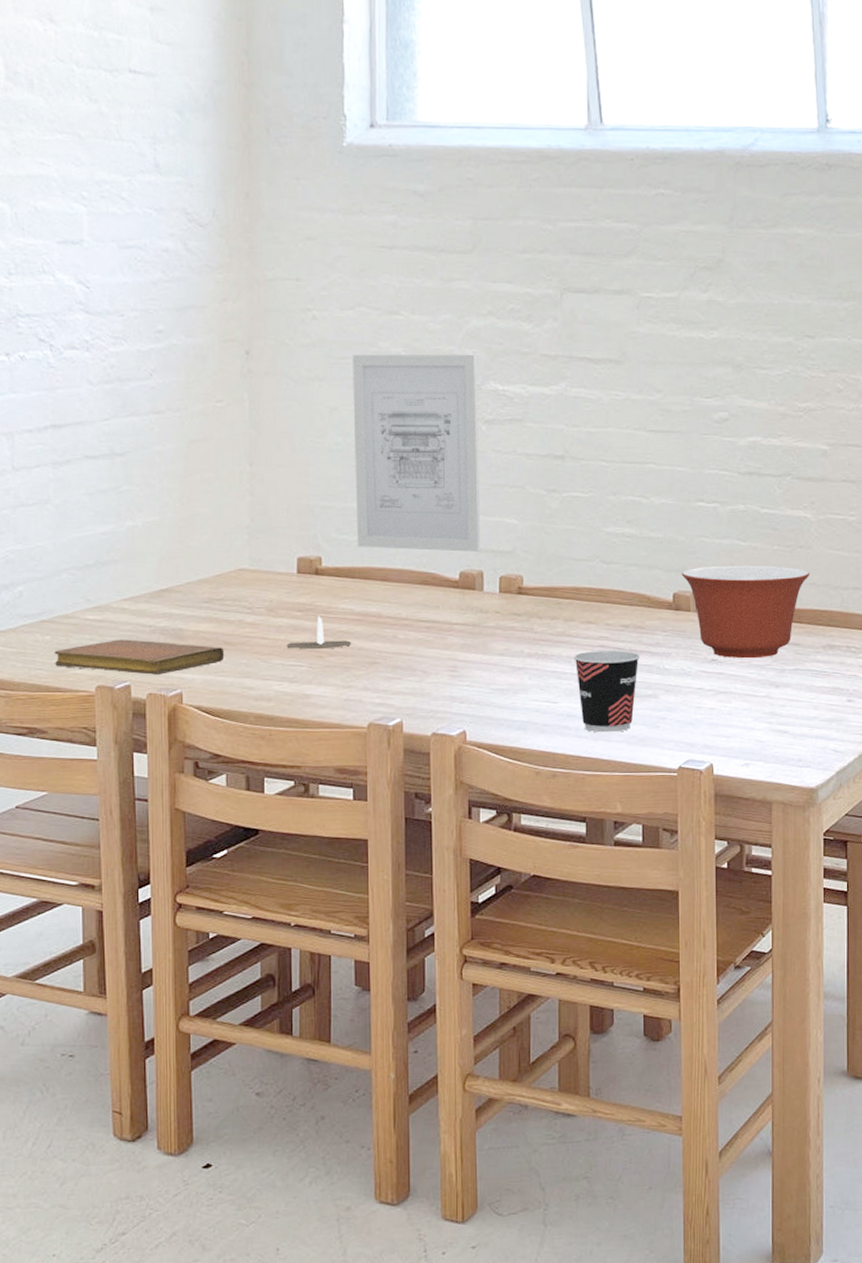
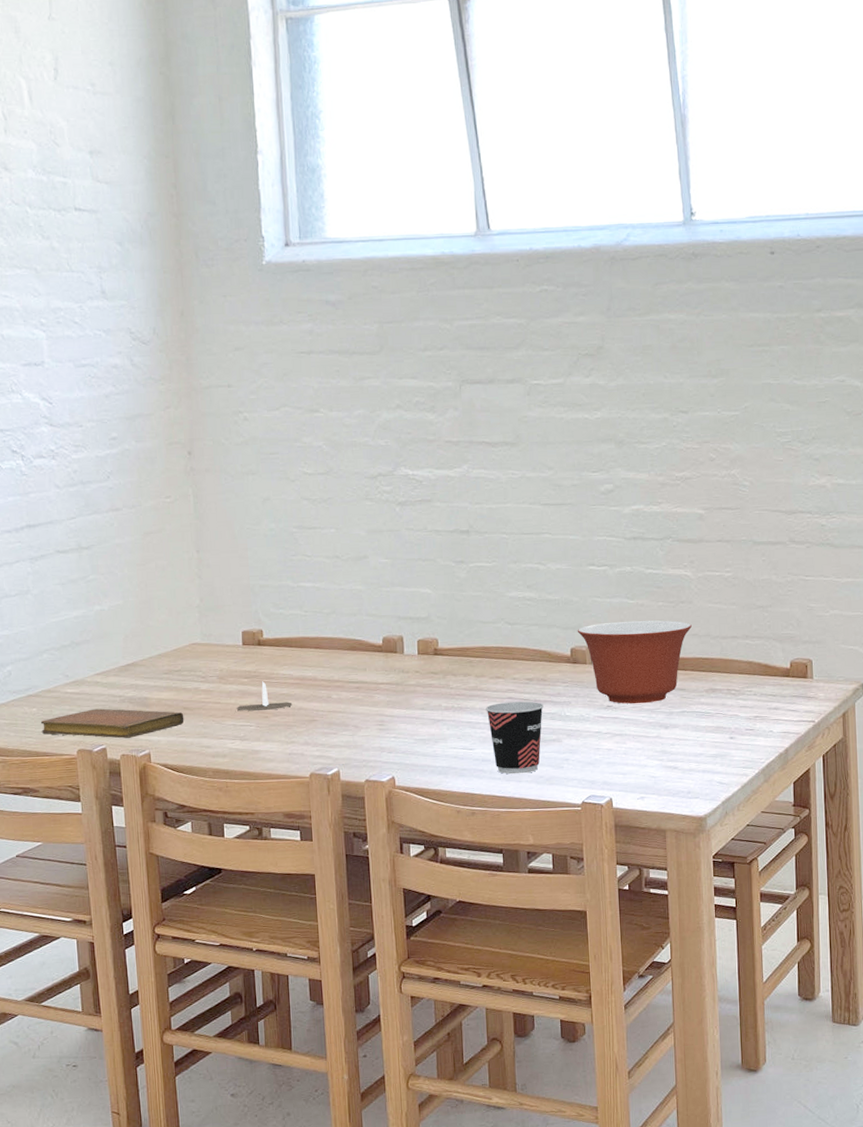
wall art: present [352,354,481,552] -> none [280,444,400,620]

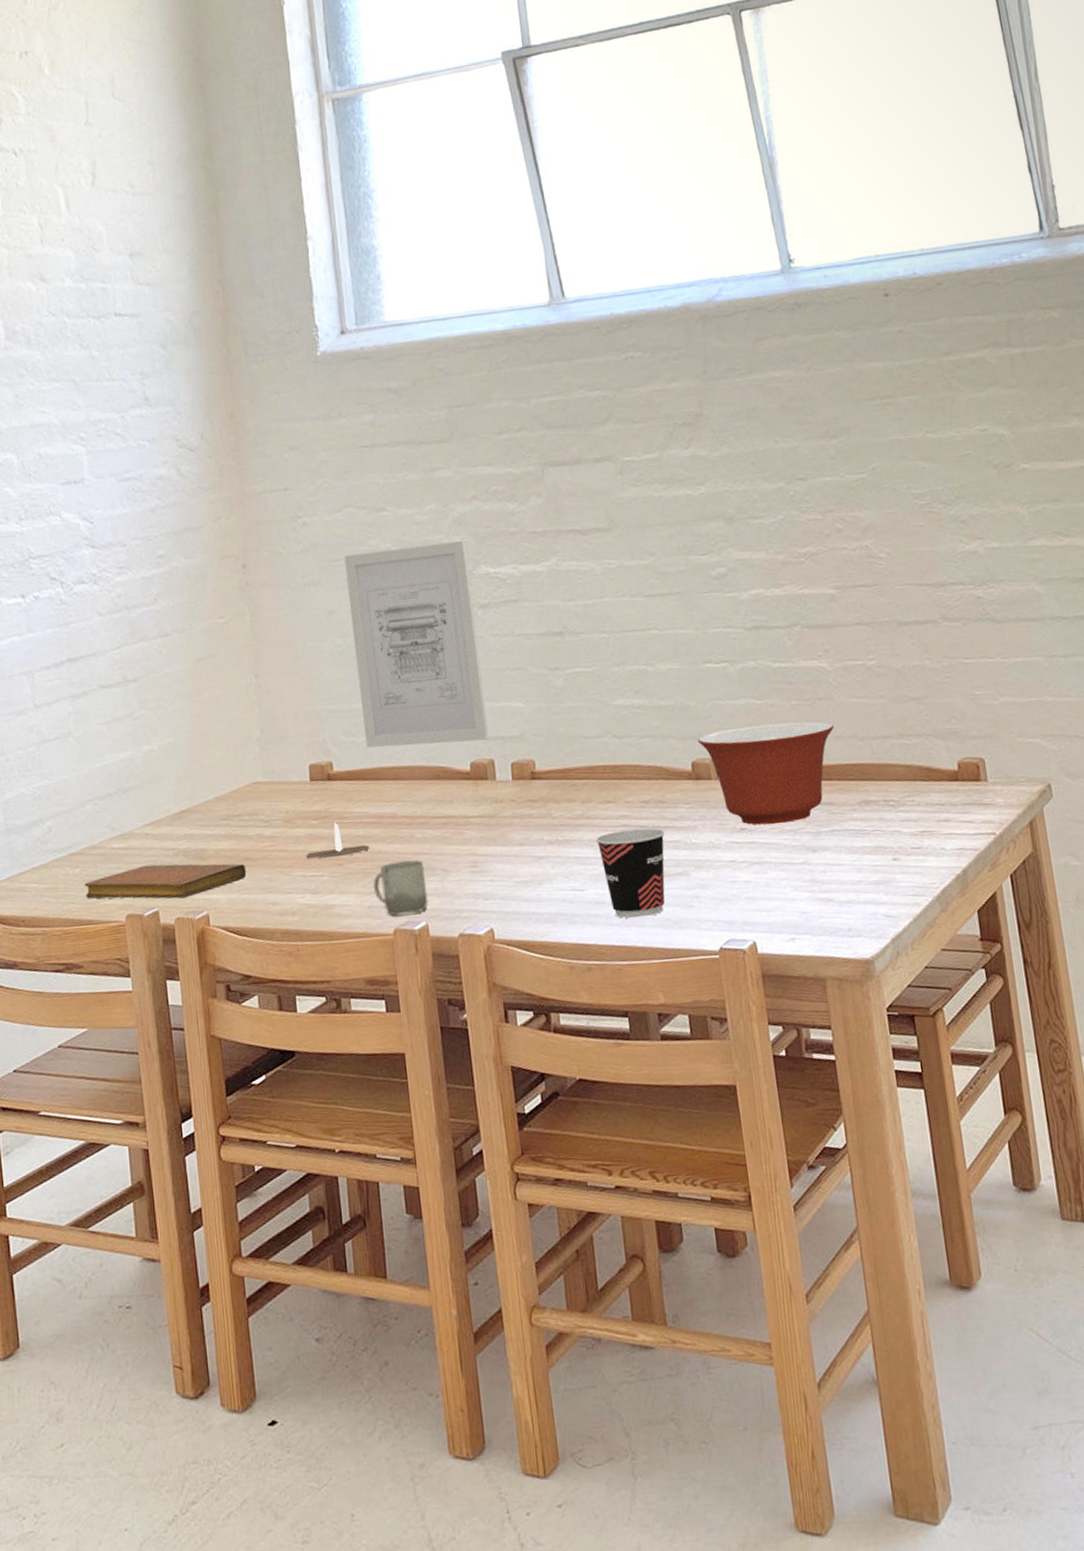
wall art: none [280,444,400,620] -> present [344,540,490,748]
cup: none [293,716,341,762] -> present [373,859,428,916]

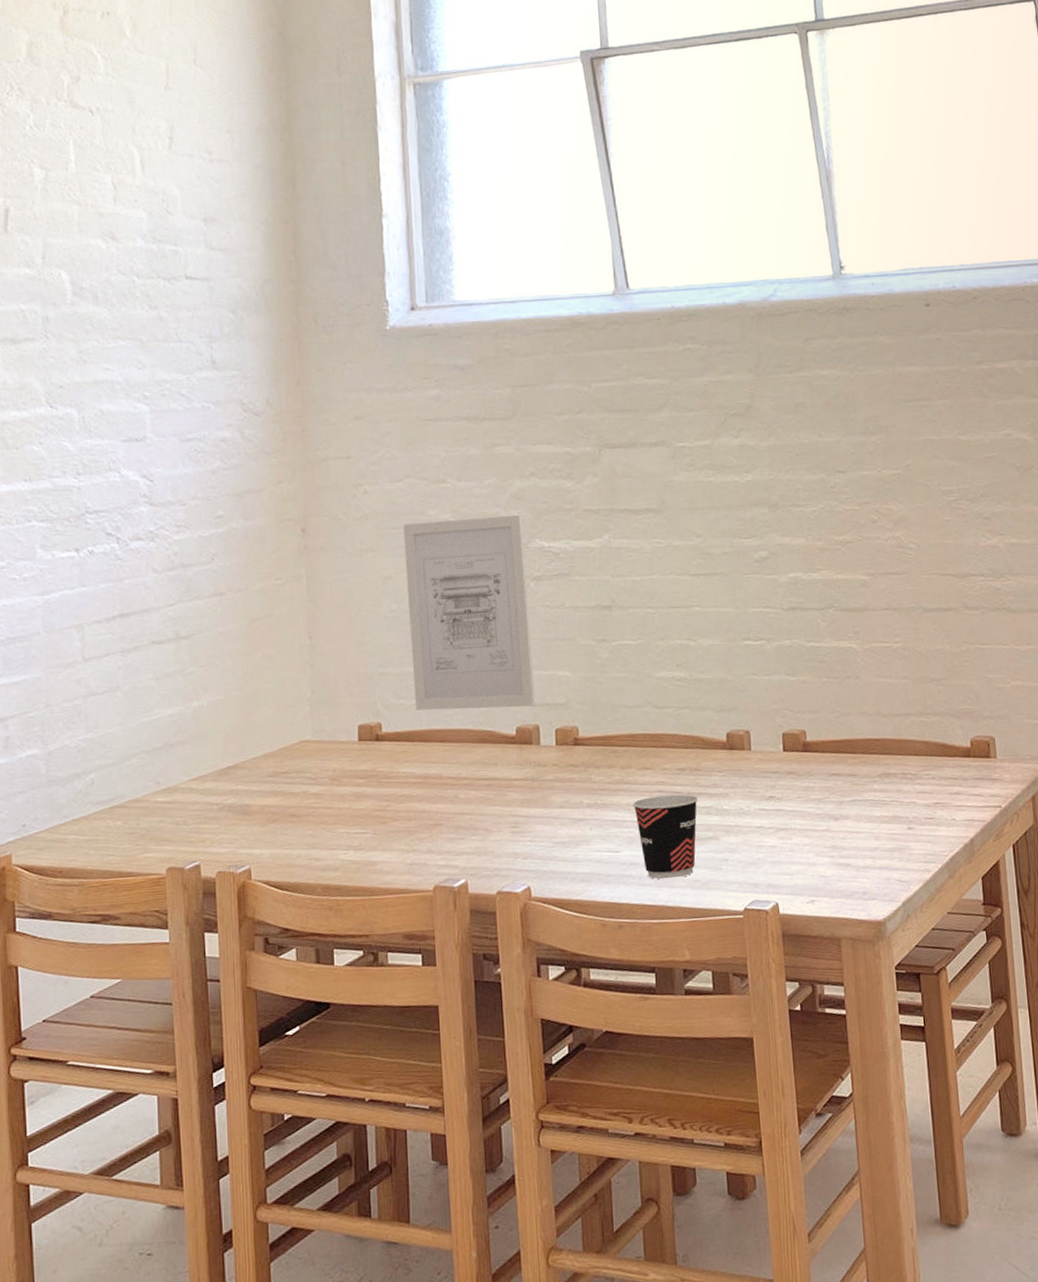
notebook: present [84,863,247,899] -> none [125,818,291,853]
candle: present [306,822,370,859] -> none [351,781,414,817]
cup: present [373,859,428,916] -> none [415,819,469,873]
mixing bowl: present [697,721,834,825] -> none [733,698,860,794]

